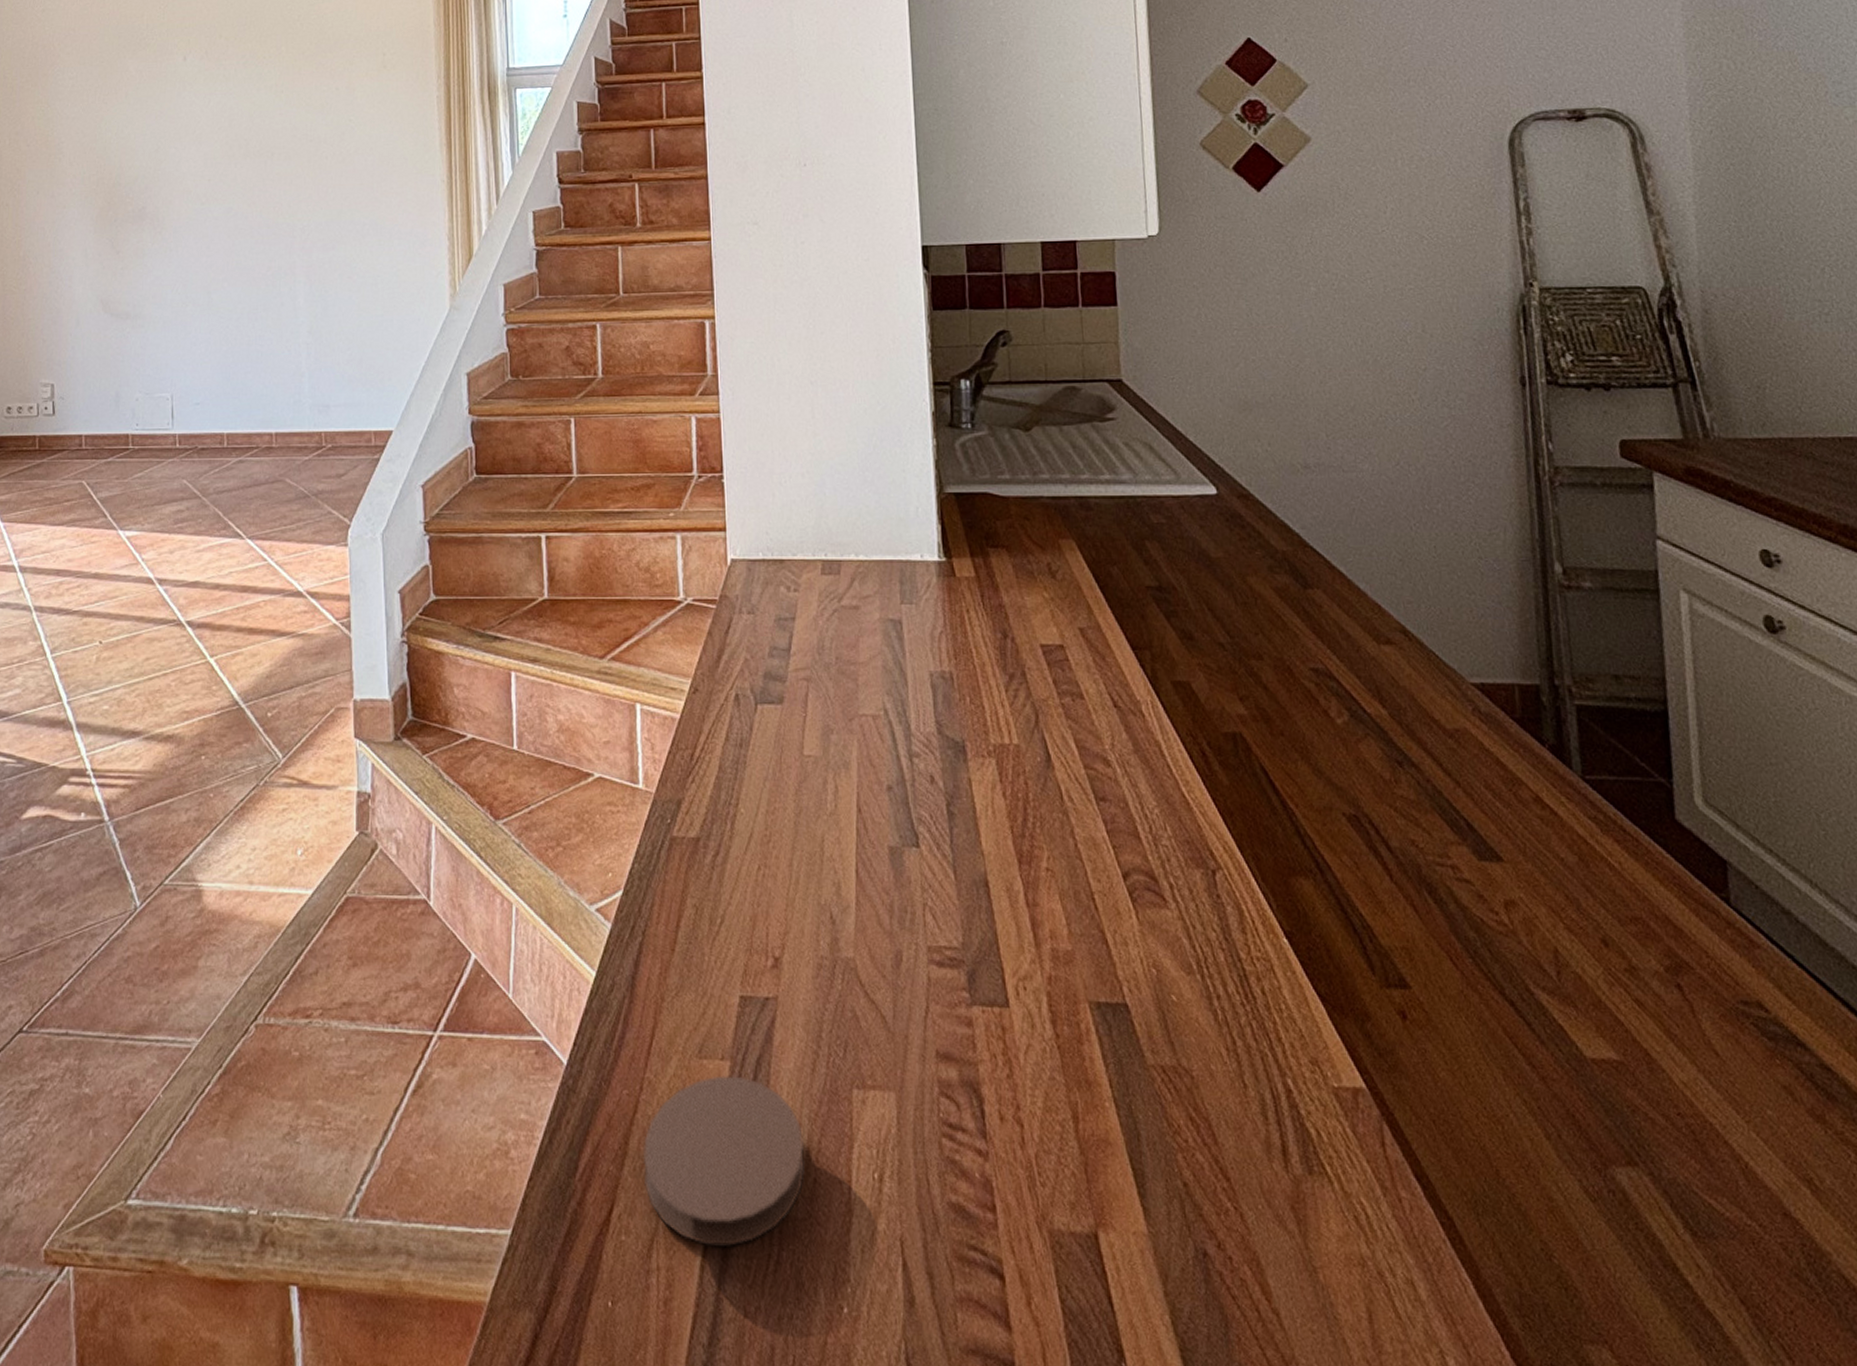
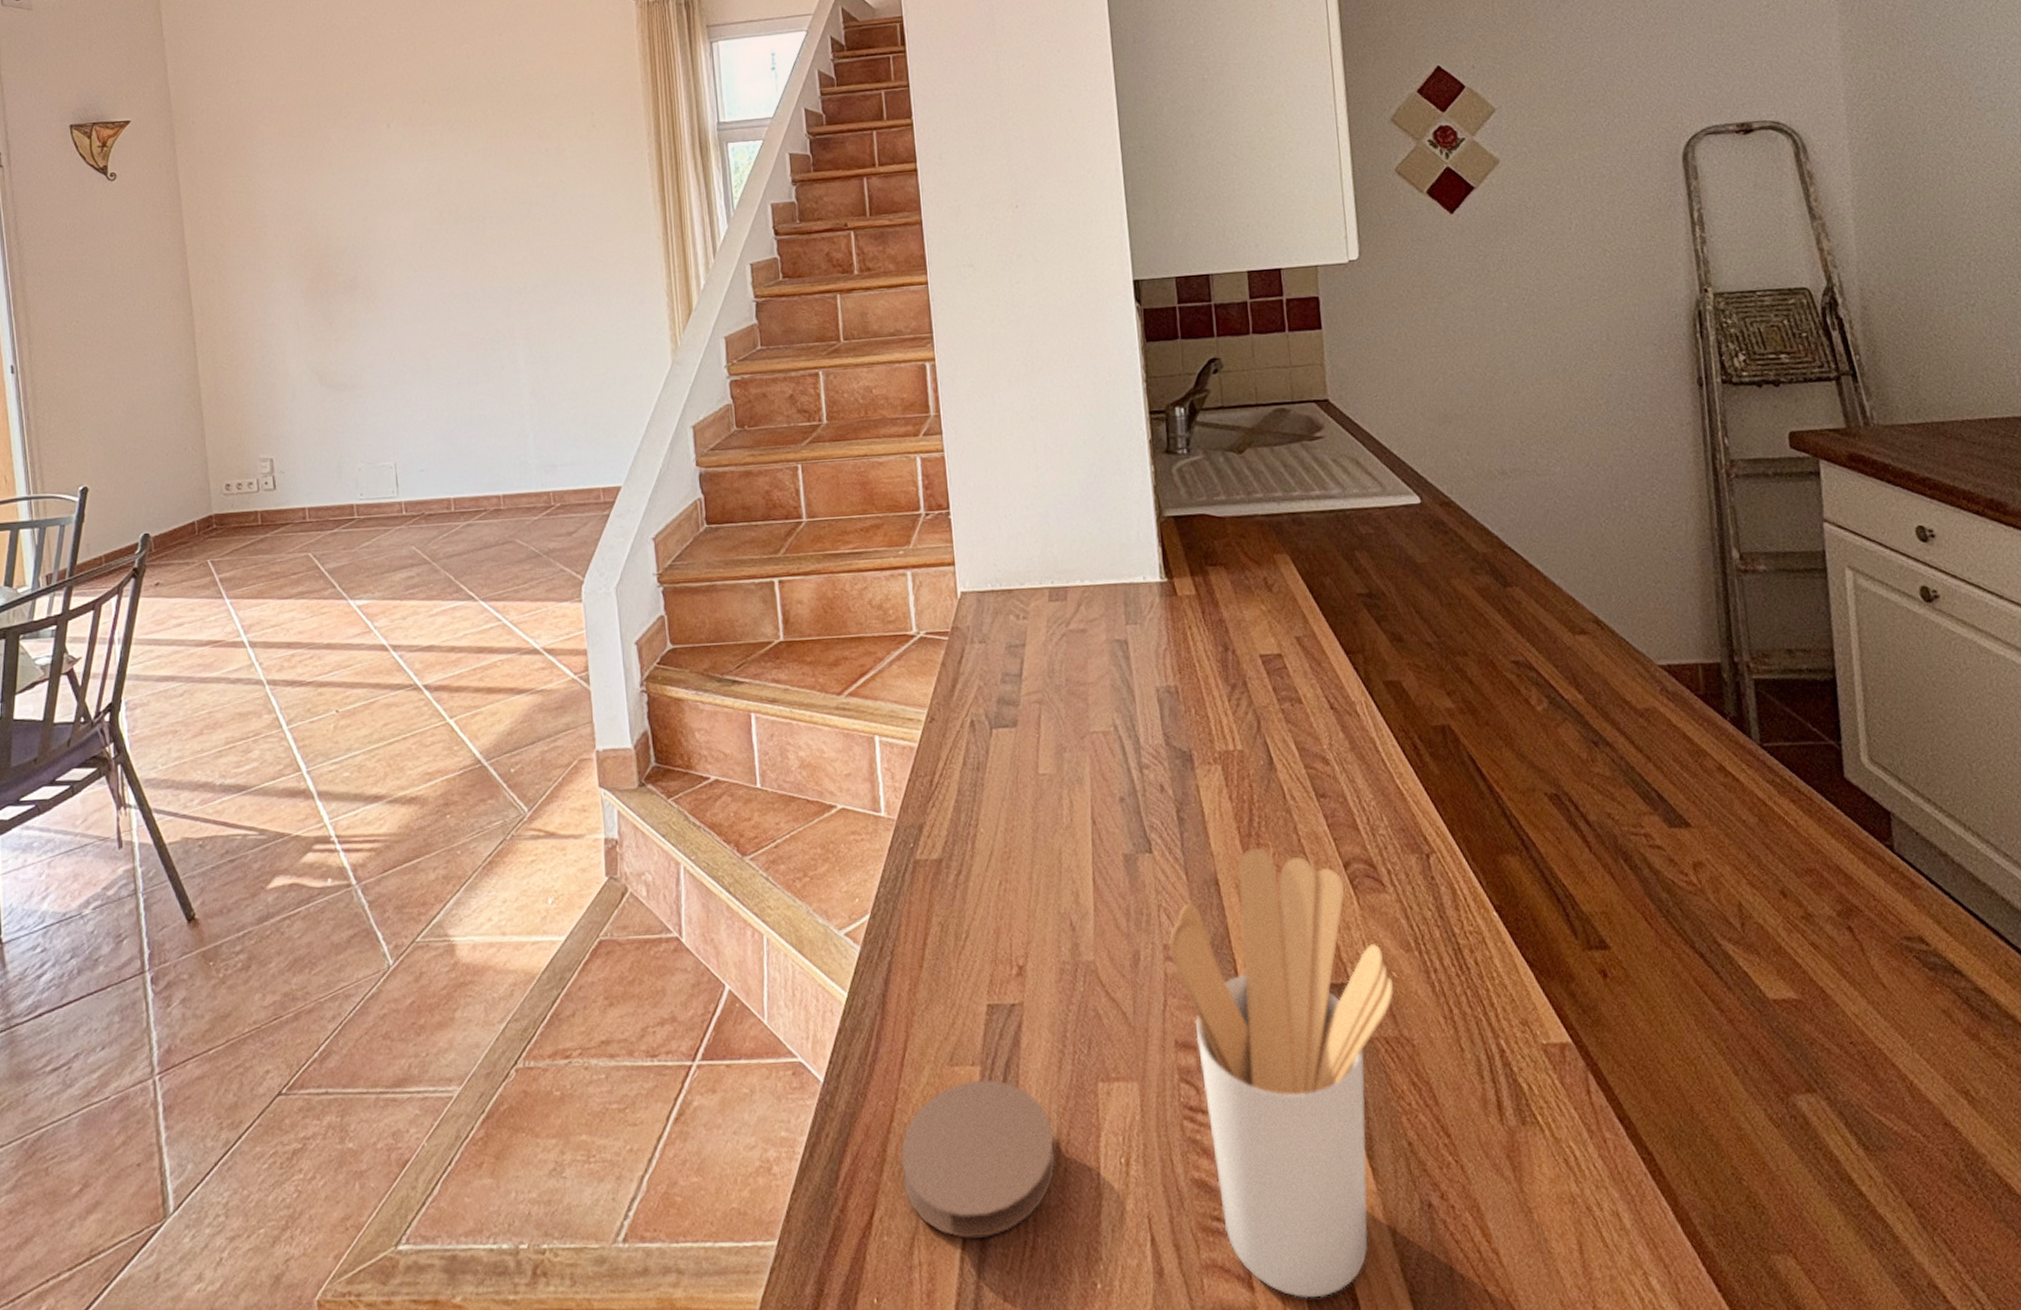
utensil holder: none [933,849,1173,1346] -> present [1168,847,1394,1299]

